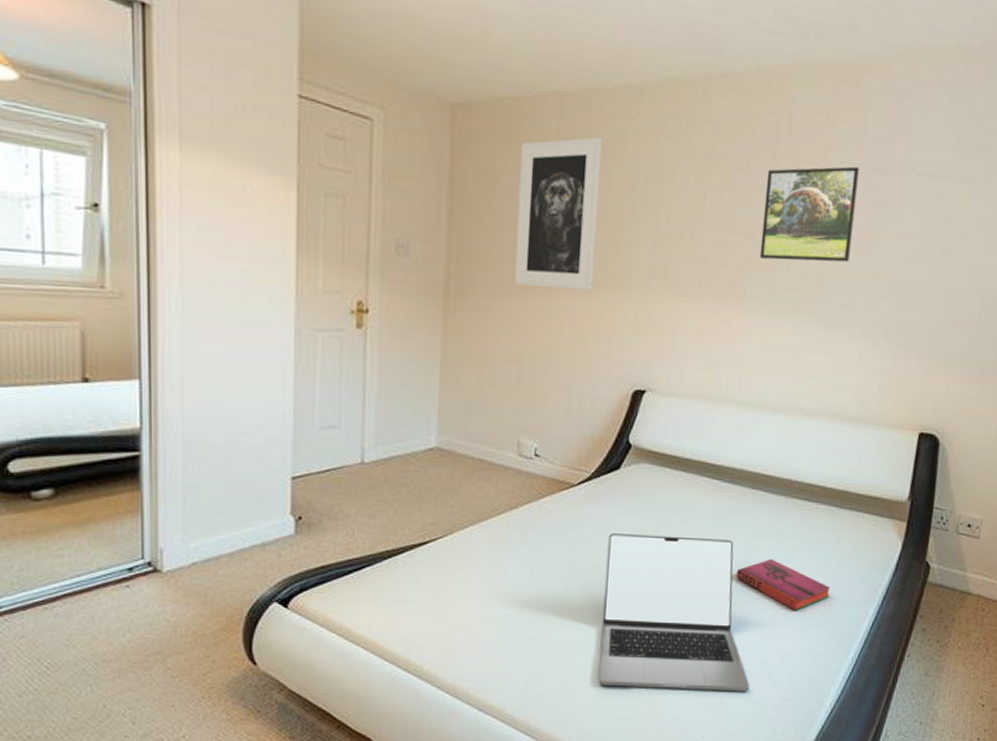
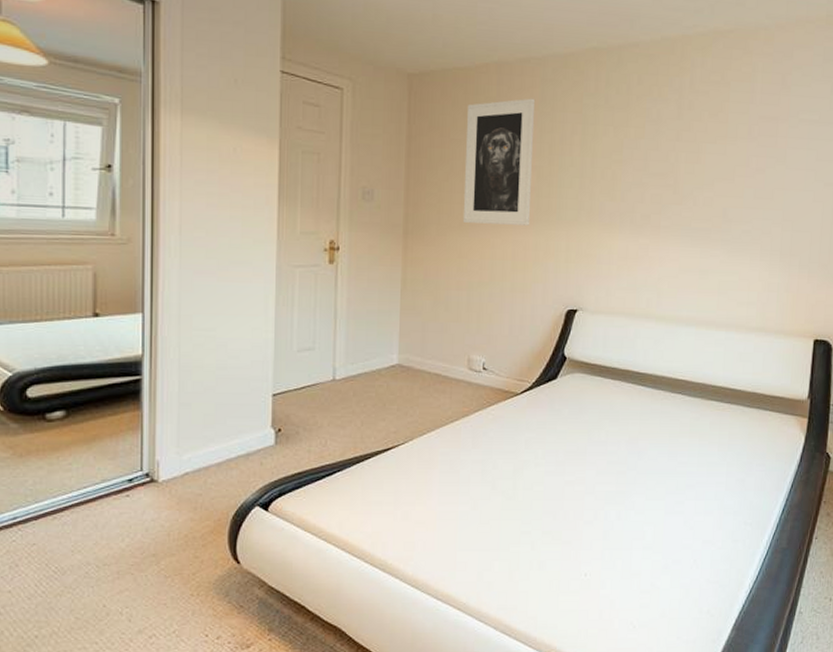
laptop: present [599,533,750,692] -> none [544,436,677,576]
hardback book: present [735,558,830,611] -> none [661,454,744,501]
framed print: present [759,166,860,262] -> none [670,116,751,196]

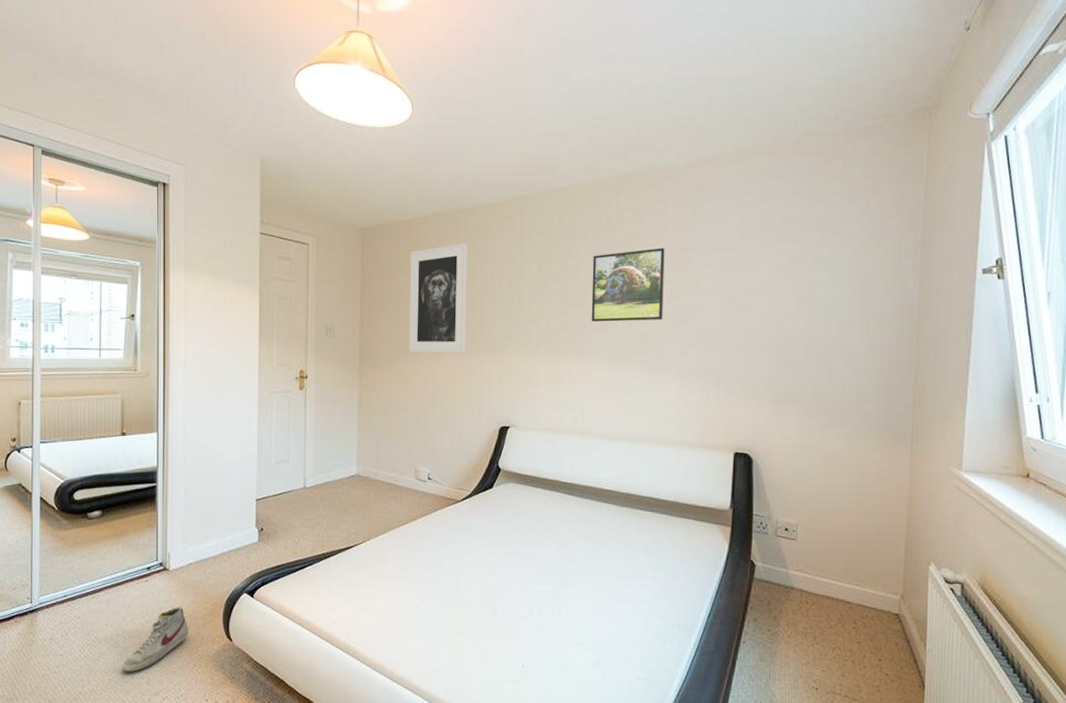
shoe: none [94,525,184,607] -> present [122,606,189,672]
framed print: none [670,116,751,196] -> present [591,247,665,322]

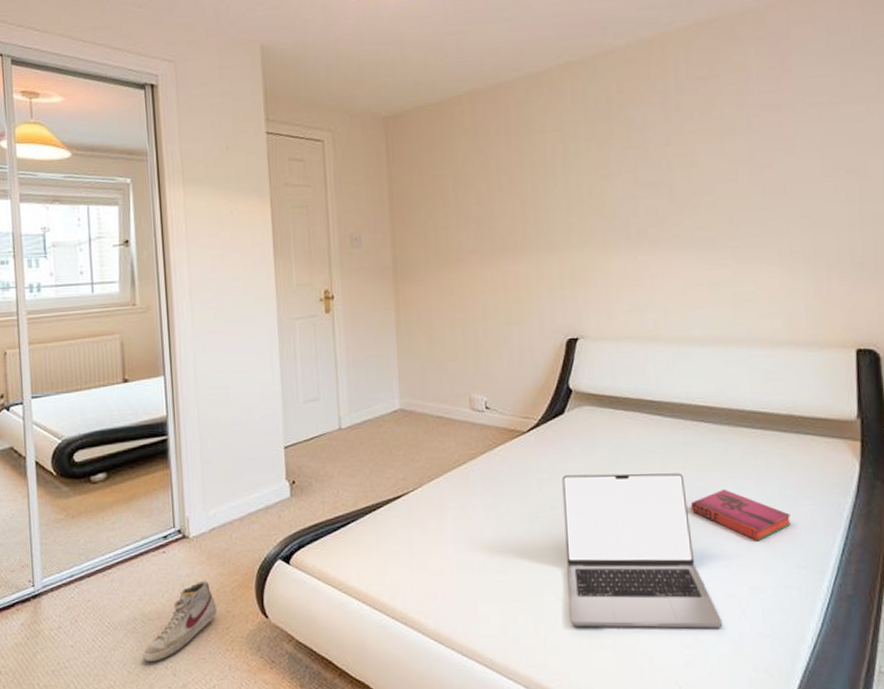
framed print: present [408,243,468,353] -> none [443,123,518,258]
laptop: none [485,539,608,671] -> present [562,473,723,629]
hardback book: none [590,558,670,603] -> present [690,488,791,541]
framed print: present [591,247,665,322] -> none [662,108,754,204]

